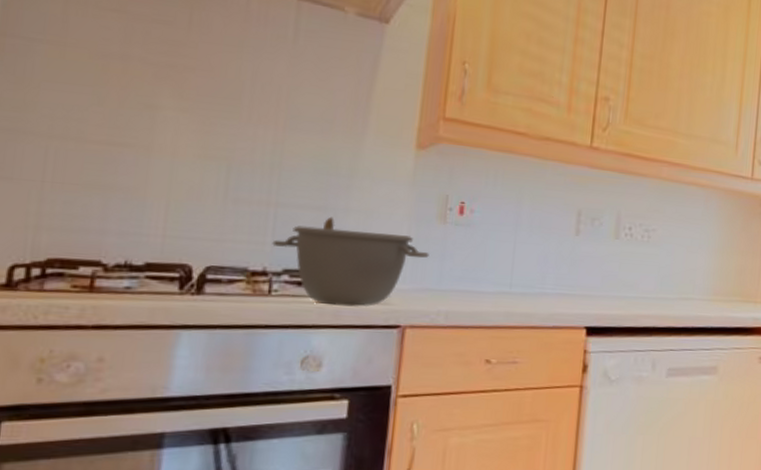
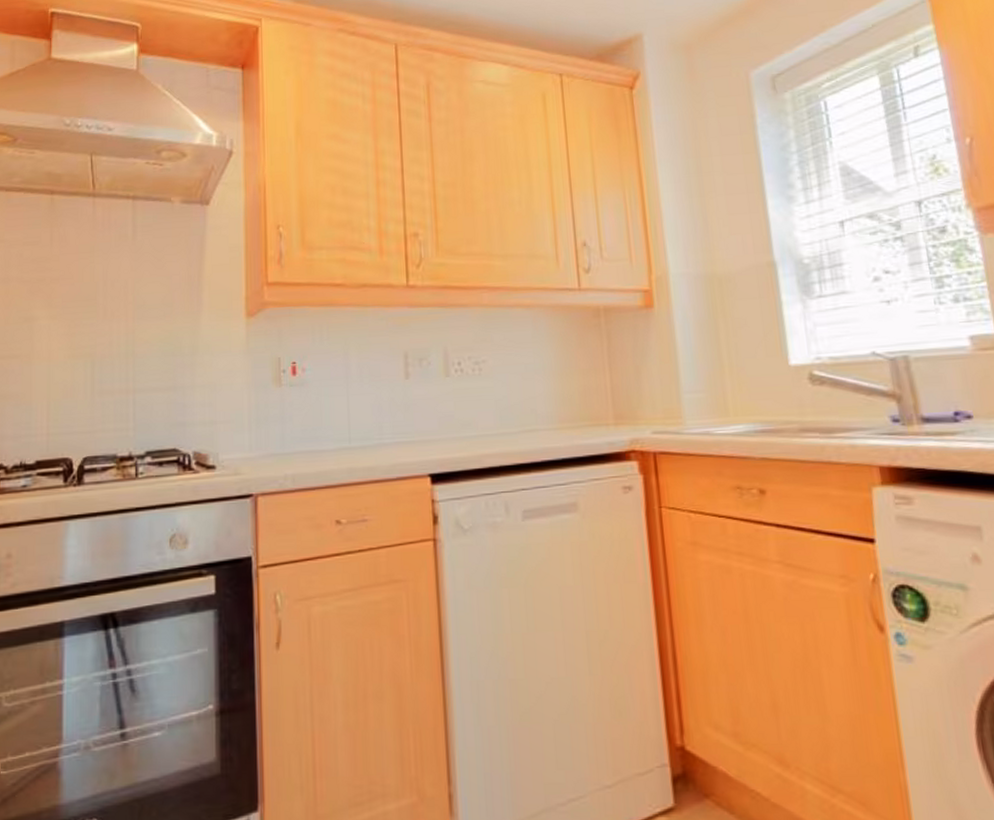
cooking pot: present [272,216,429,308] -> none [134,395,270,482]

